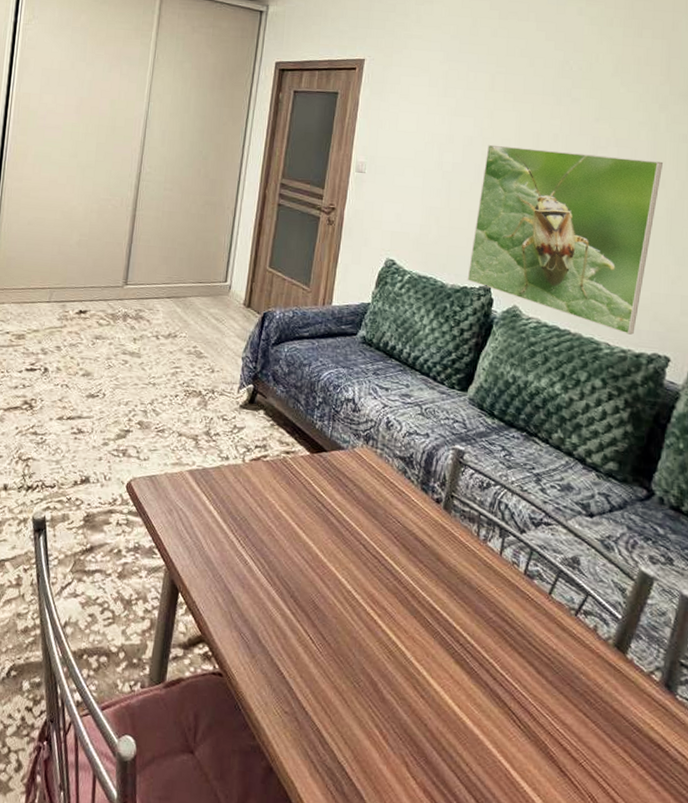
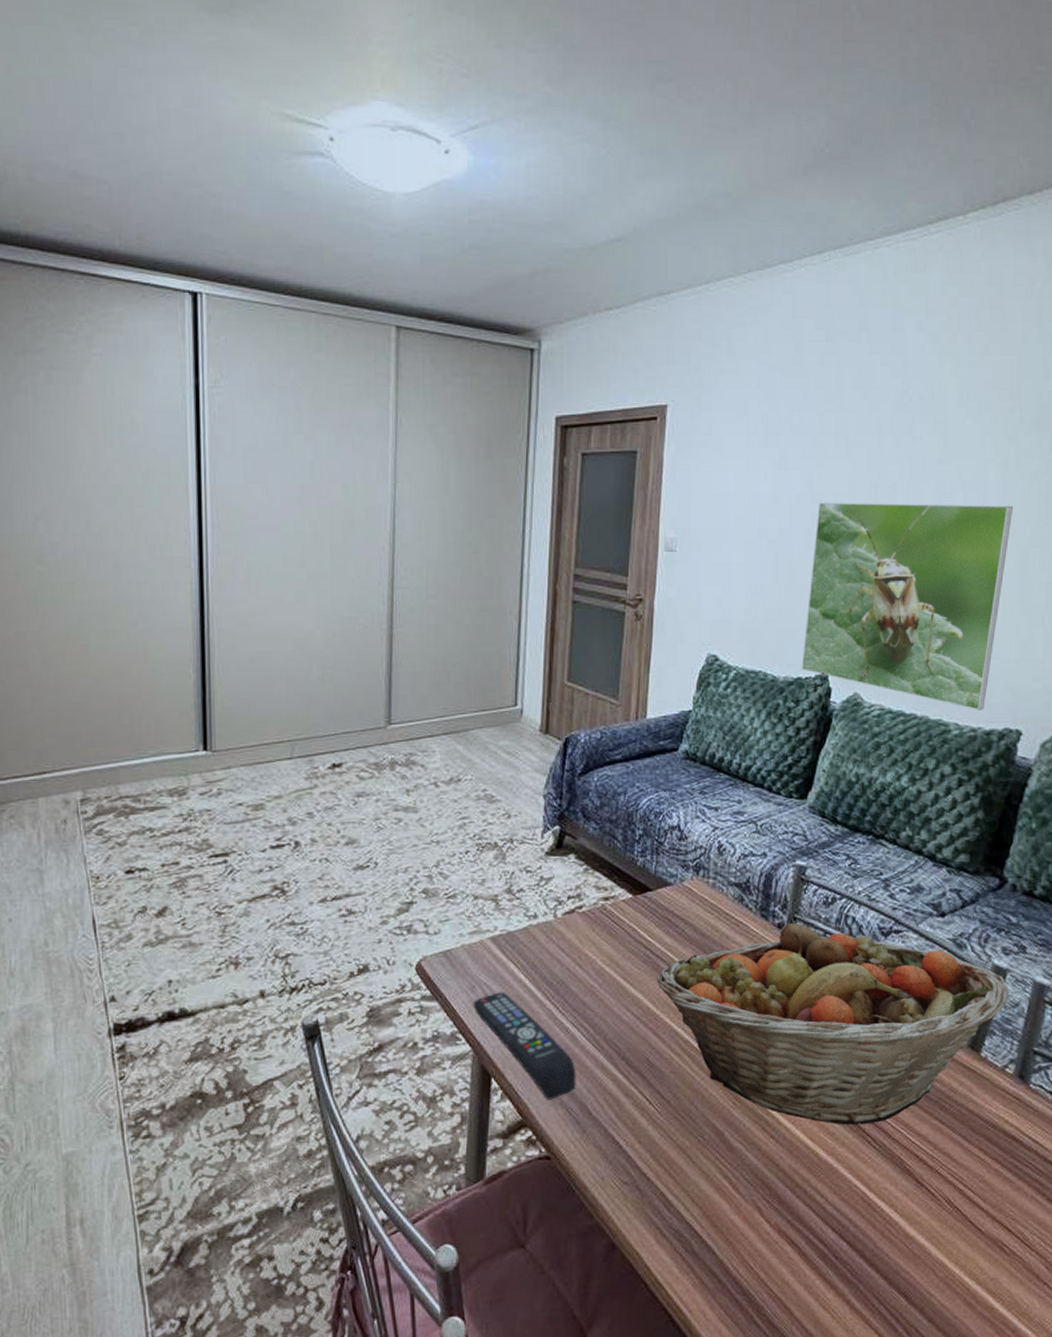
remote control: none [169,518,251,622] -> present [473,992,576,1100]
fruit basket: none [326,500,656,703] -> present [657,923,1009,1125]

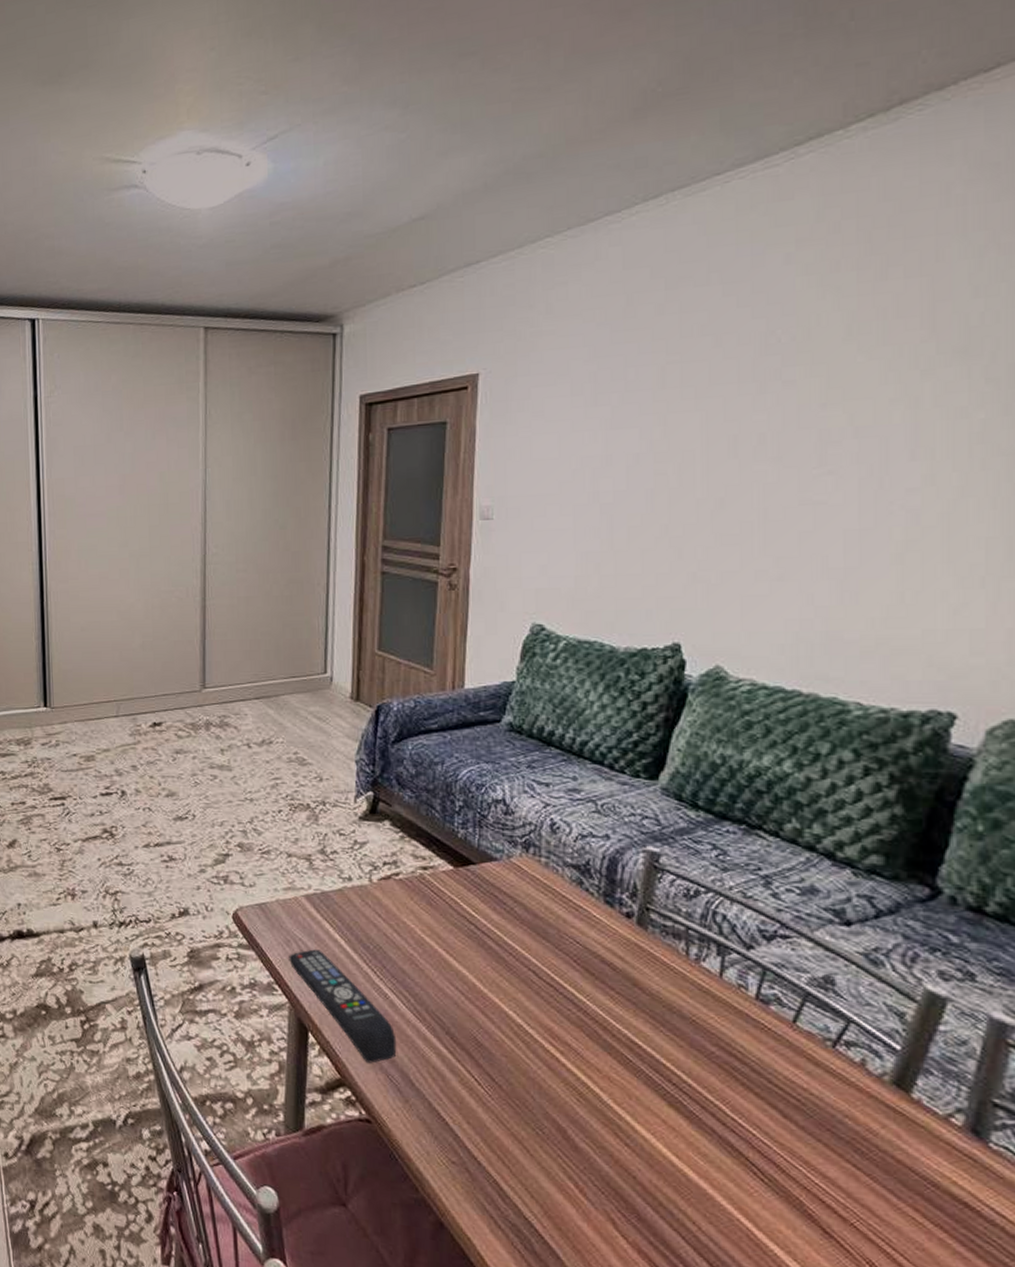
fruit basket: present [657,923,1009,1125] -> none [483,913,951,1153]
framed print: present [801,502,1013,710] -> none [646,449,930,688]

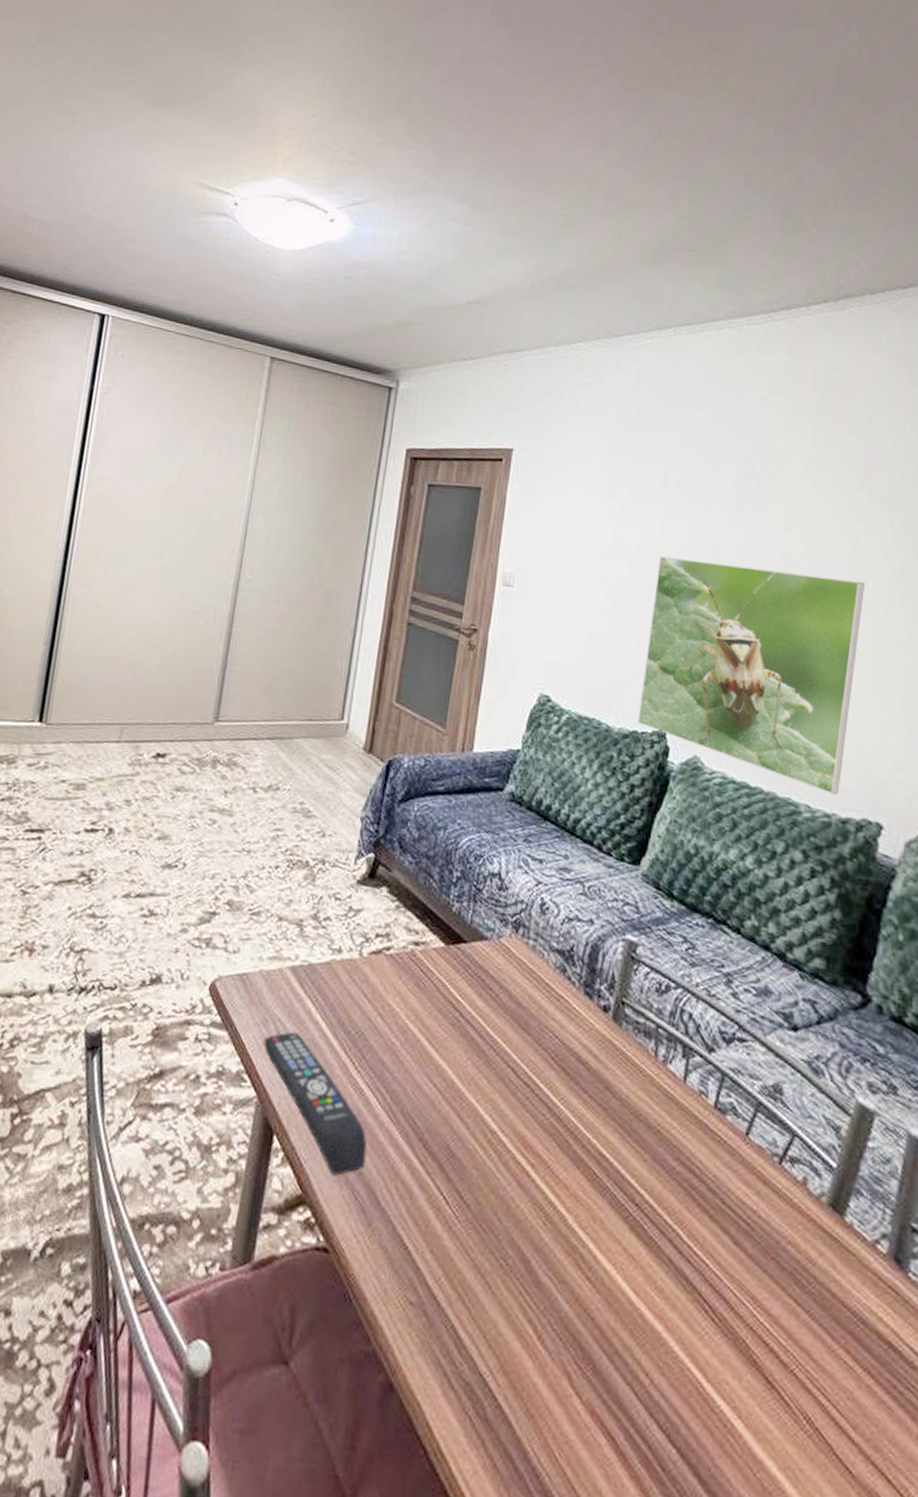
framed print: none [646,449,930,688] -> present [637,556,864,795]

